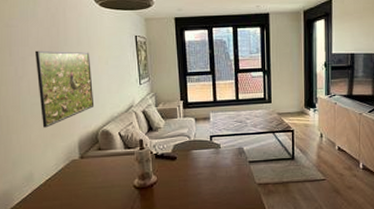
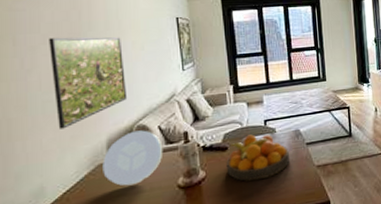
plate: none [75,135,123,181] -> present [102,130,163,186]
fruit bowl: none [175,148,233,190] -> present [226,134,290,181]

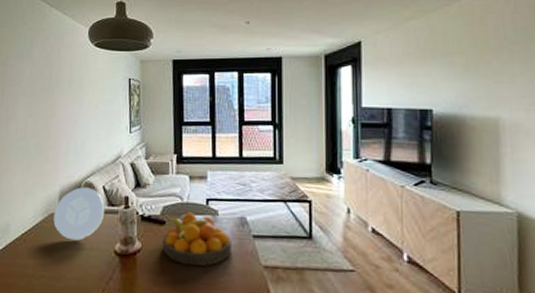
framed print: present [49,37,128,129] -> none [25,91,81,175]

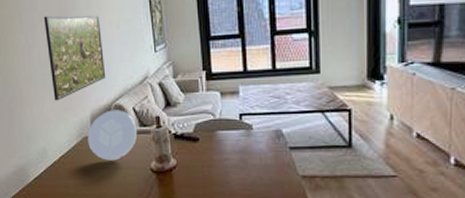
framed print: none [25,91,81,175] -> present [44,15,106,101]
fruit bowl: present [162,212,233,267] -> none [197,128,269,180]

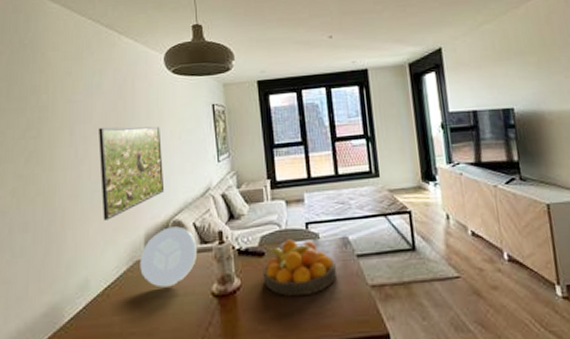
fruit bowl: none [197,128,269,180] -> present [263,239,337,297]

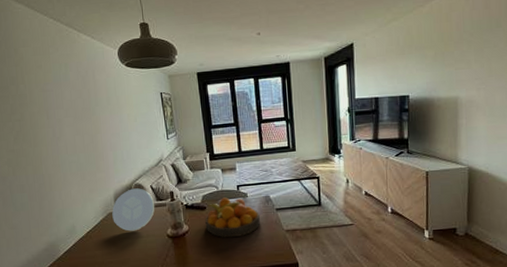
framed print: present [99,126,165,221] -> none [70,111,127,184]

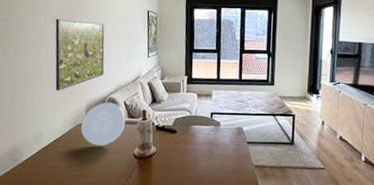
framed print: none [70,111,127,184] -> present [55,18,105,91]
fruit bowl: present [205,197,261,238] -> none [173,123,231,167]

